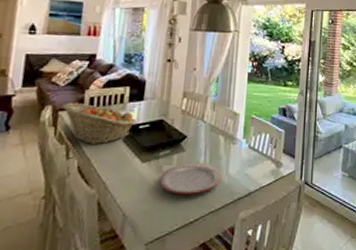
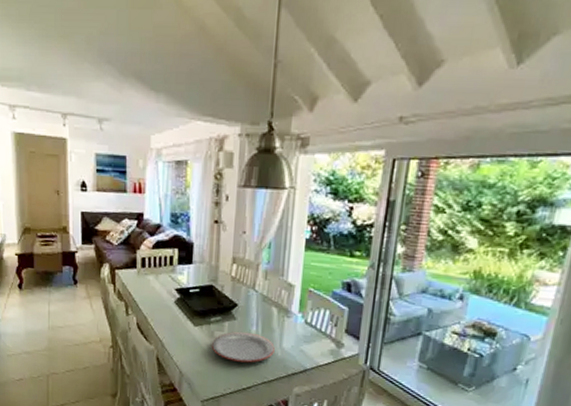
fruit basket: present [63,102,137,144] -> none [118,261,187,305]

